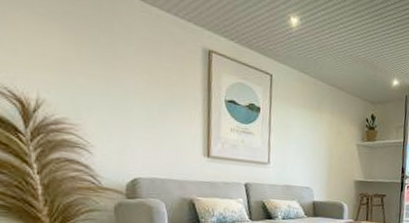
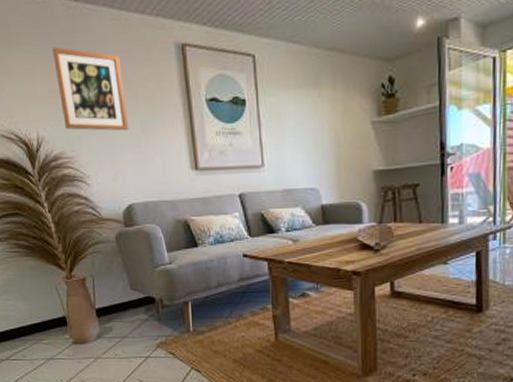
wall art: none [71,18,146,112] -> present [52,46,129,131]

